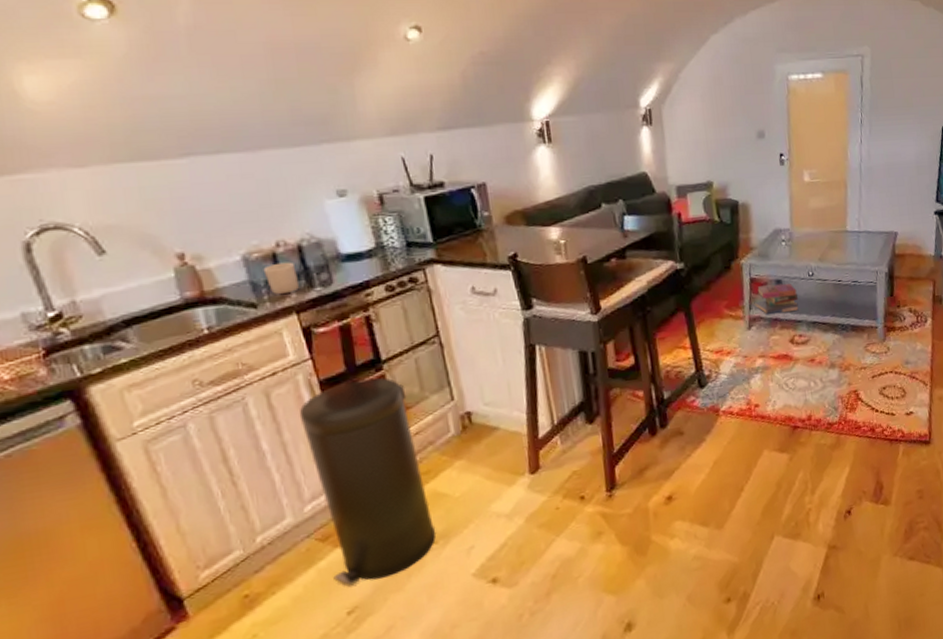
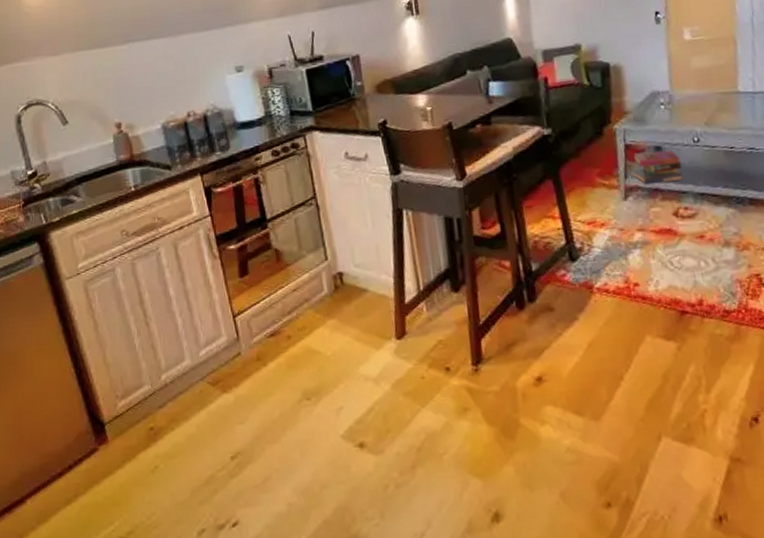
mug: present [263,262,300,294] -> none [177,129,204,158]
pedal bin: present [299,377,436,586] -> none [199,235,309,432]

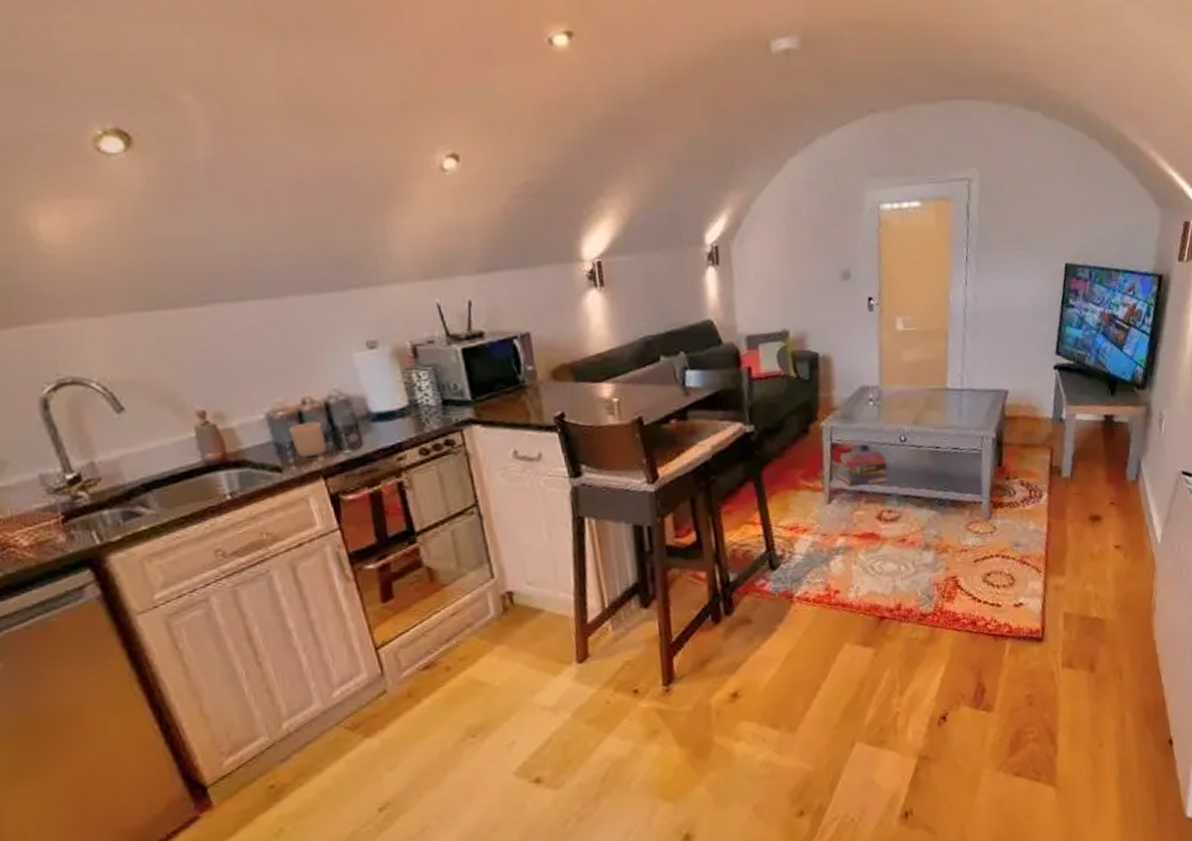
mug: none [177,129,204,158] -> present [288,421,328,457]

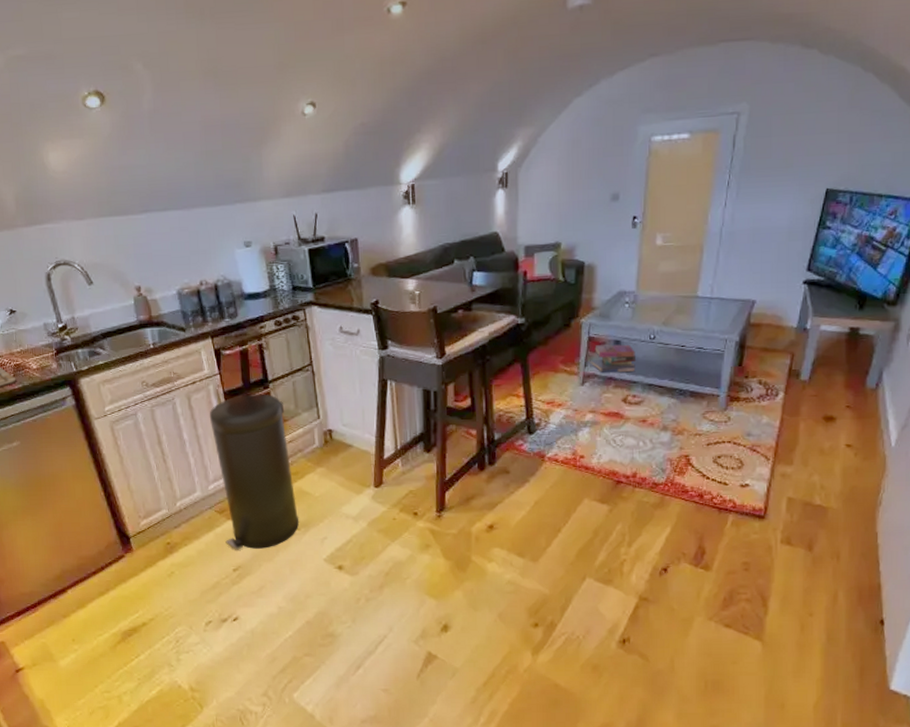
mug: present [288,421,328,457] -> none [190,297,215,322]
pedal bin: none [327,551,475,780] -> present [209,393,300,550]

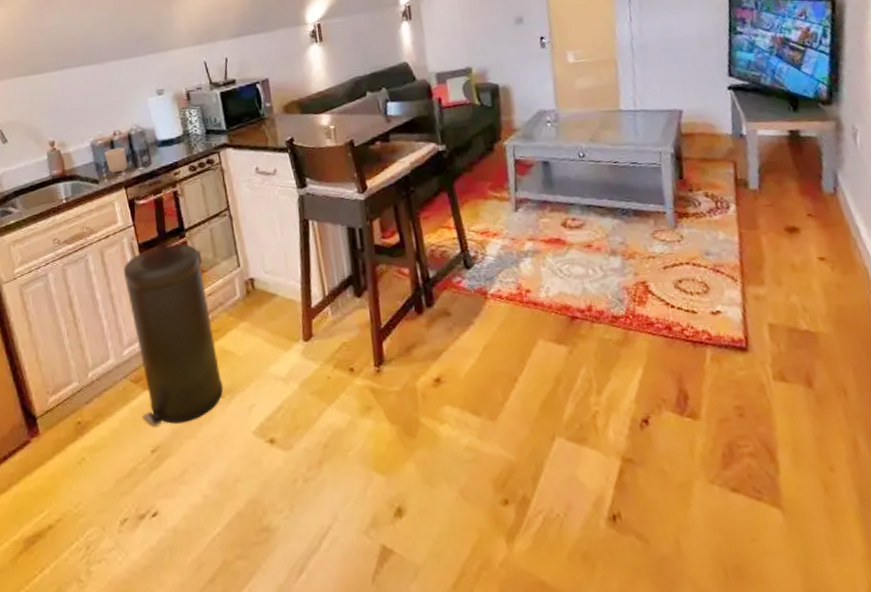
mug: none [190,297,215,322] -> present [104,147,128,173]
books: present [590,344,637,373] -> none [520,164,570,197]

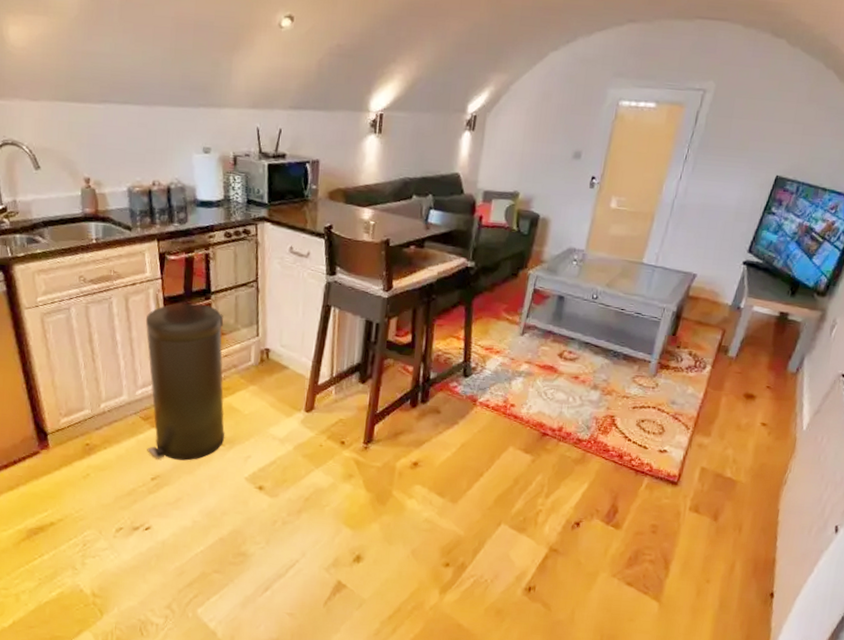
mug: present [104,147,128,173] -> none [140,198,164,224]

